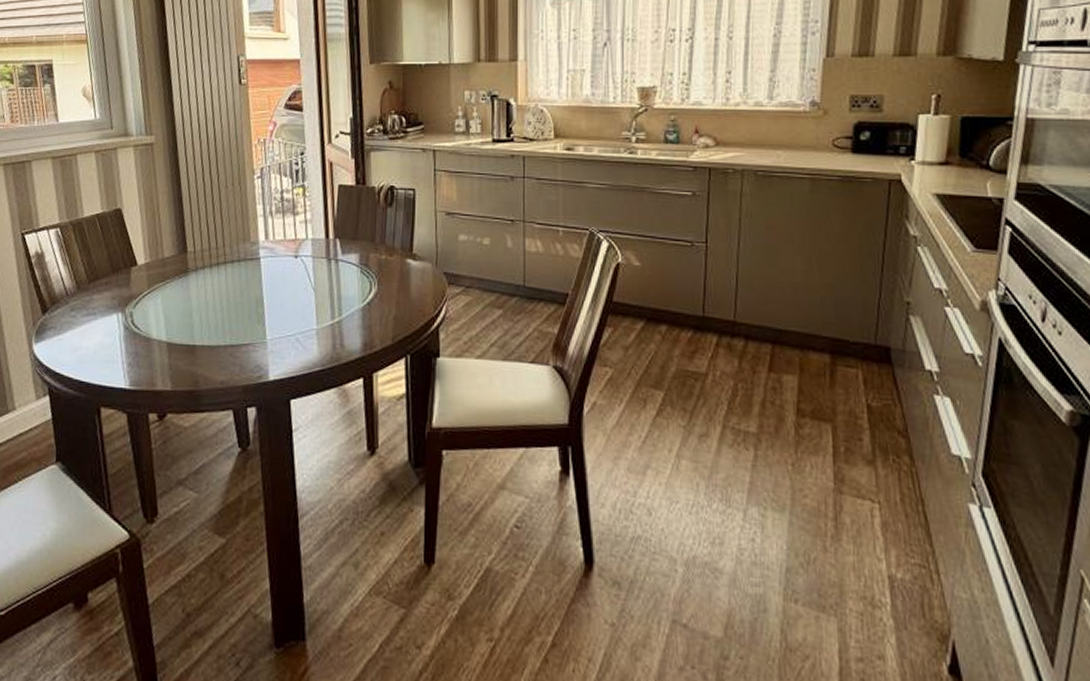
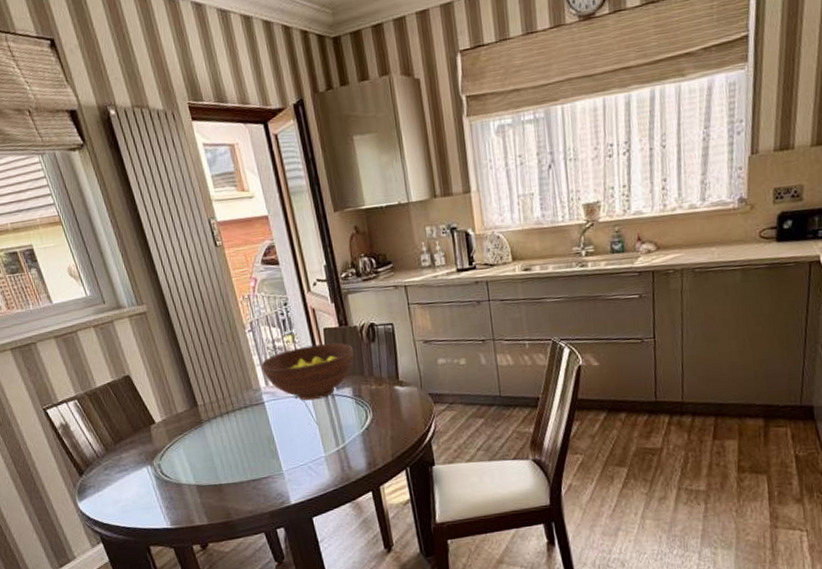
fruit bowl: none [264,202,368,263] -> present [261,343,355,401]

